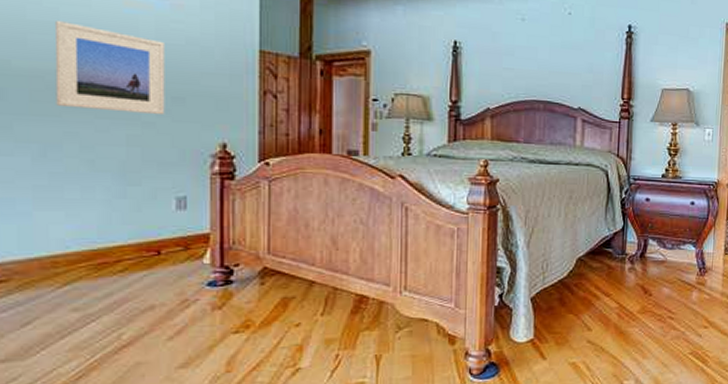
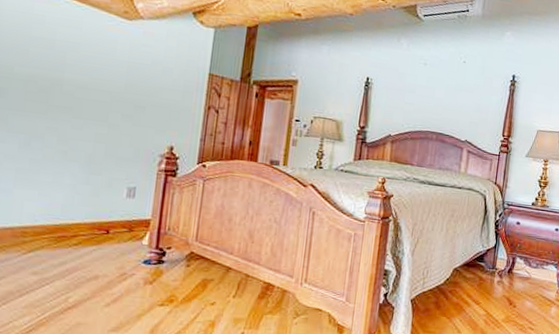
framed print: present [54,19,165,116] -> none [44,37,135,120]

